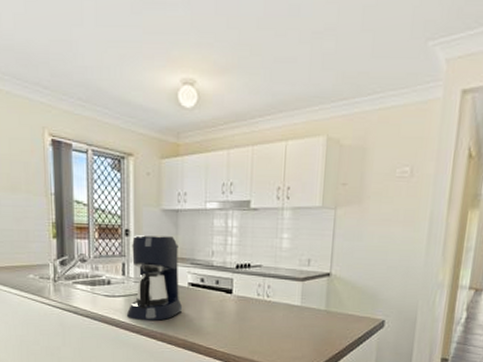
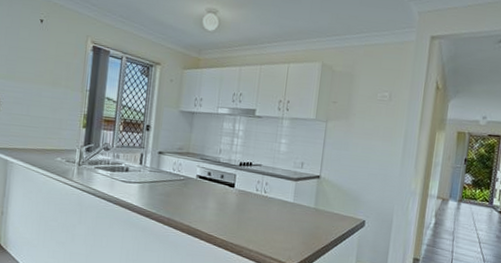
coffee maker: present [126,235,183,321] -> none [139,130,191,207]

